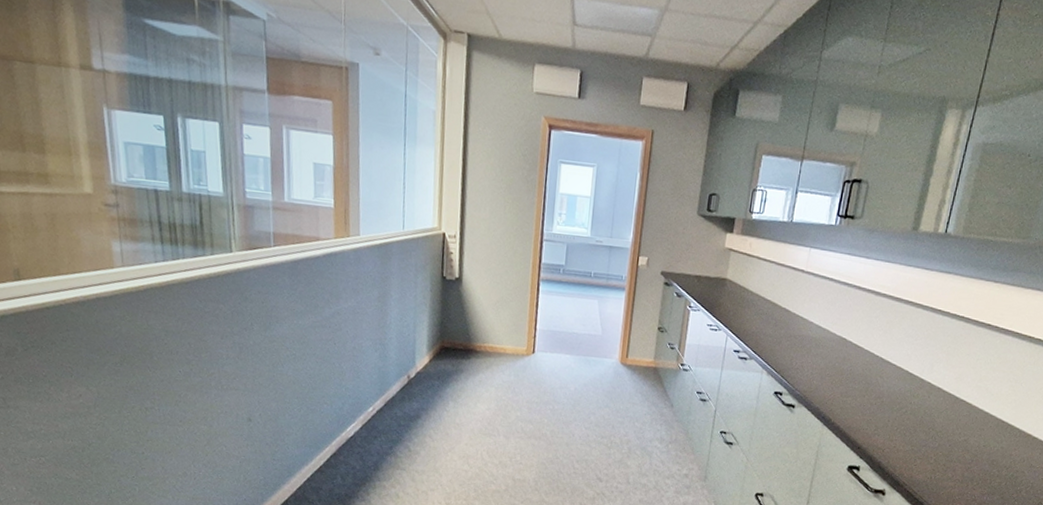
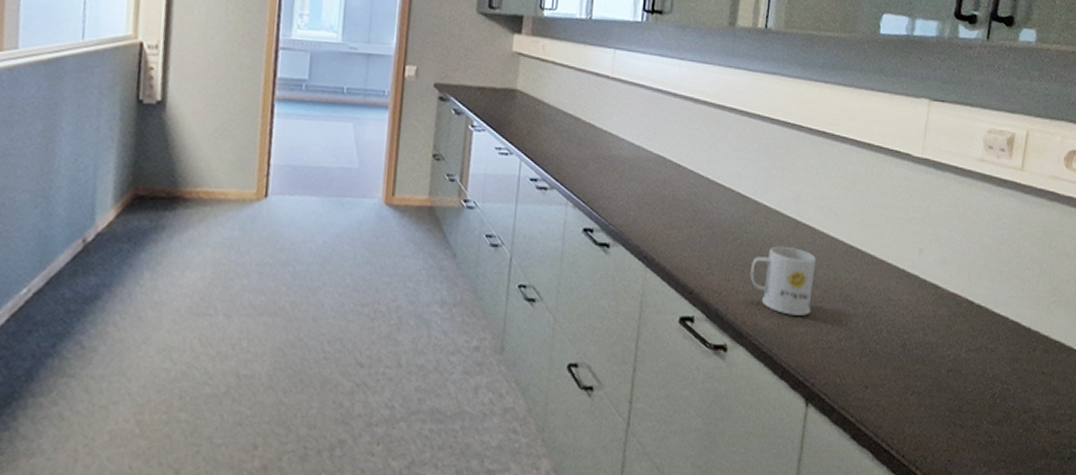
mug: none [910,416,970,473] -> present [750,246,816,316]

